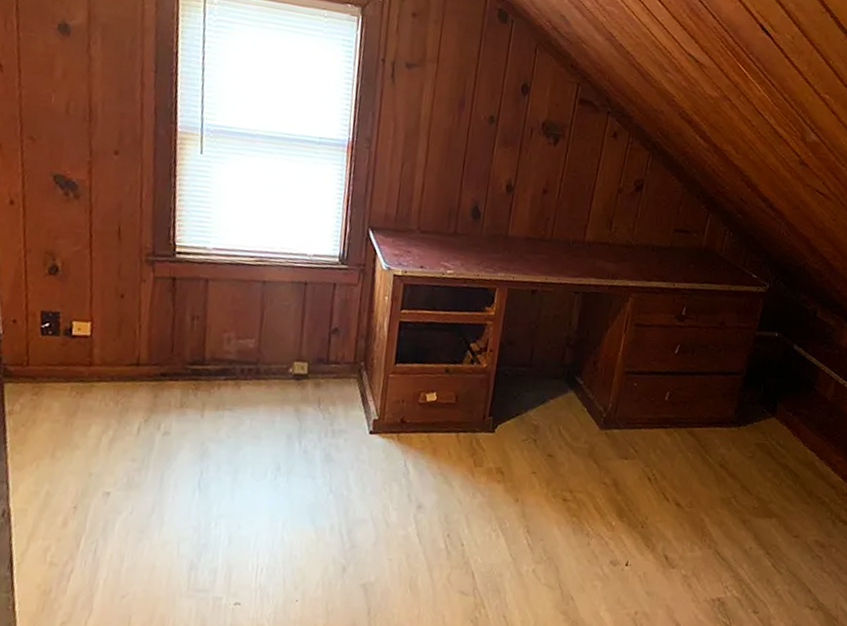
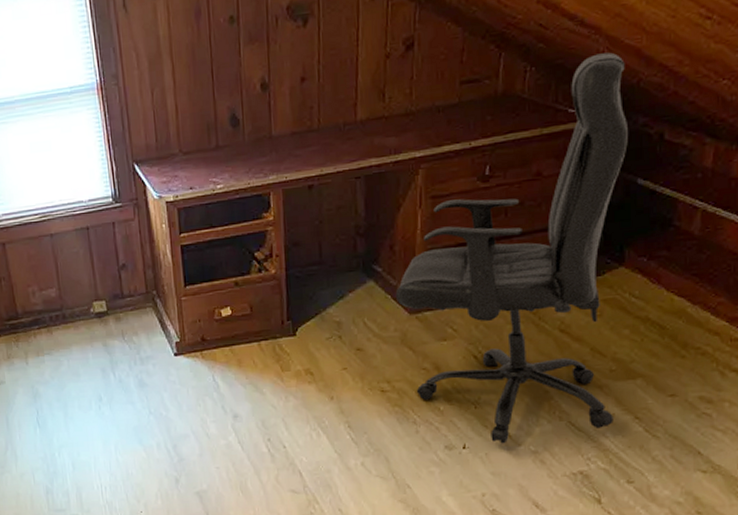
office chair: none [590,234,797,565] -> present [395,52,628,444]

